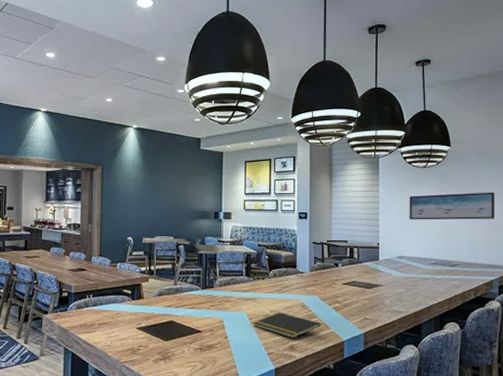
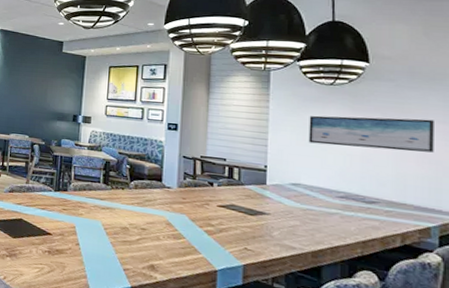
notepad: present [253,312,321,338] -> none [108,226,188,257]

